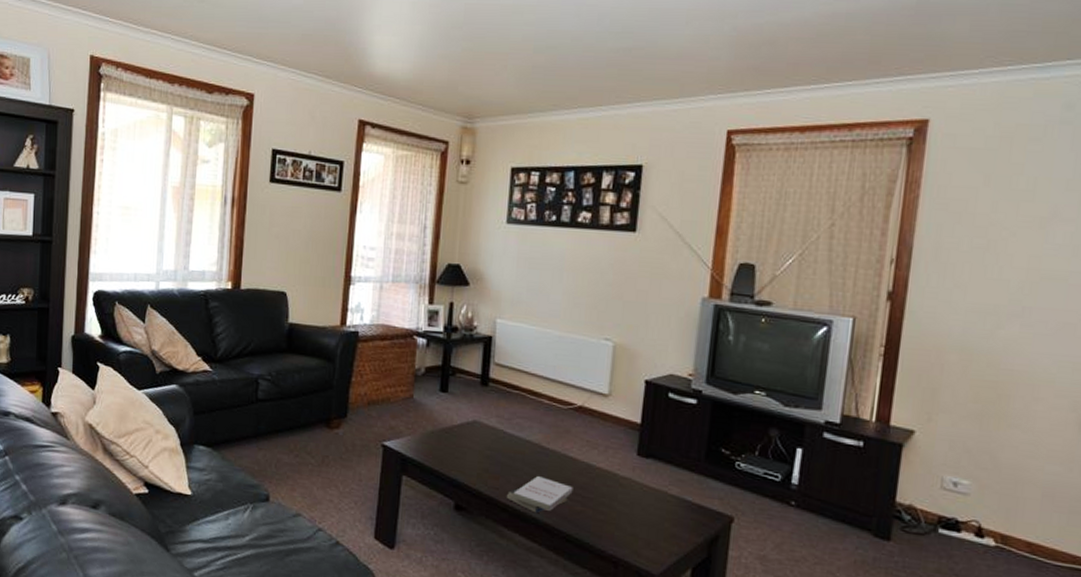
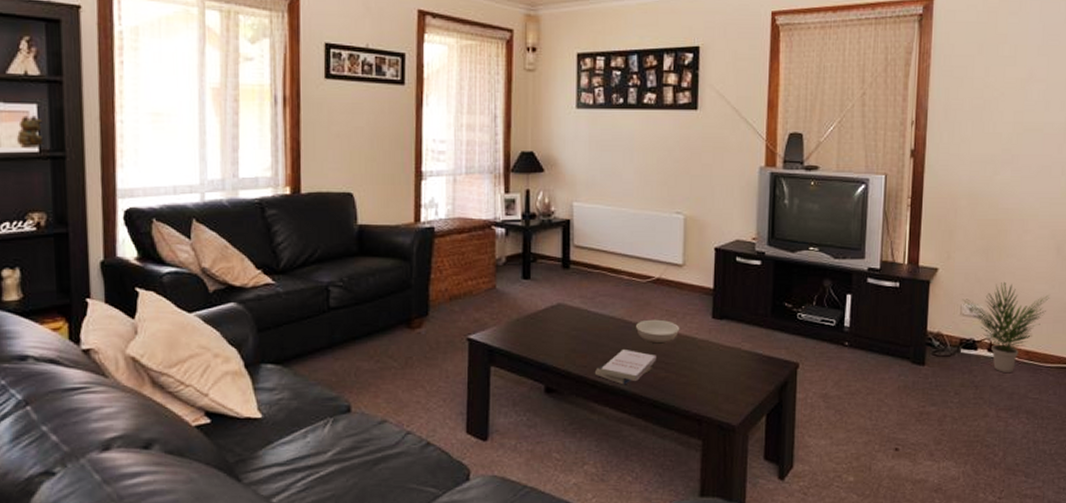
decorative figurine: none [17,203,38,232] -> present [17,115,44,148]
bowl: none [553,448,601,477] -> present [636,319,680,345]
potted plant: none [944,455,1065,566] -> present [962,281,1049,374]

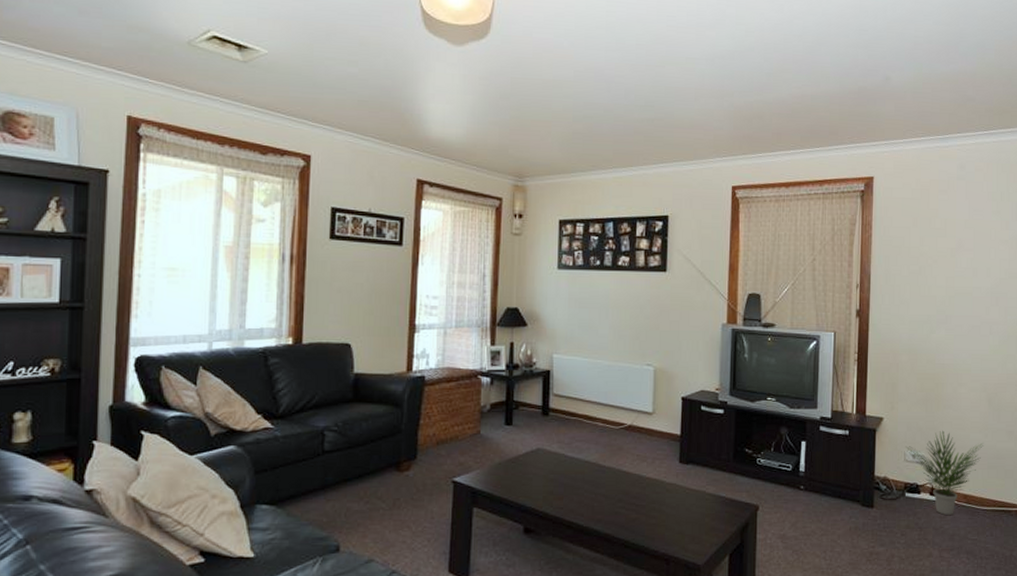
decorative figurine: present [17,115,44,148] -> none [39,269,65,299]
books: present [594,348,657,385] -> none [570,491,628,526]
bowl: present [636,319,680,345] -> none [609,463,650,488]

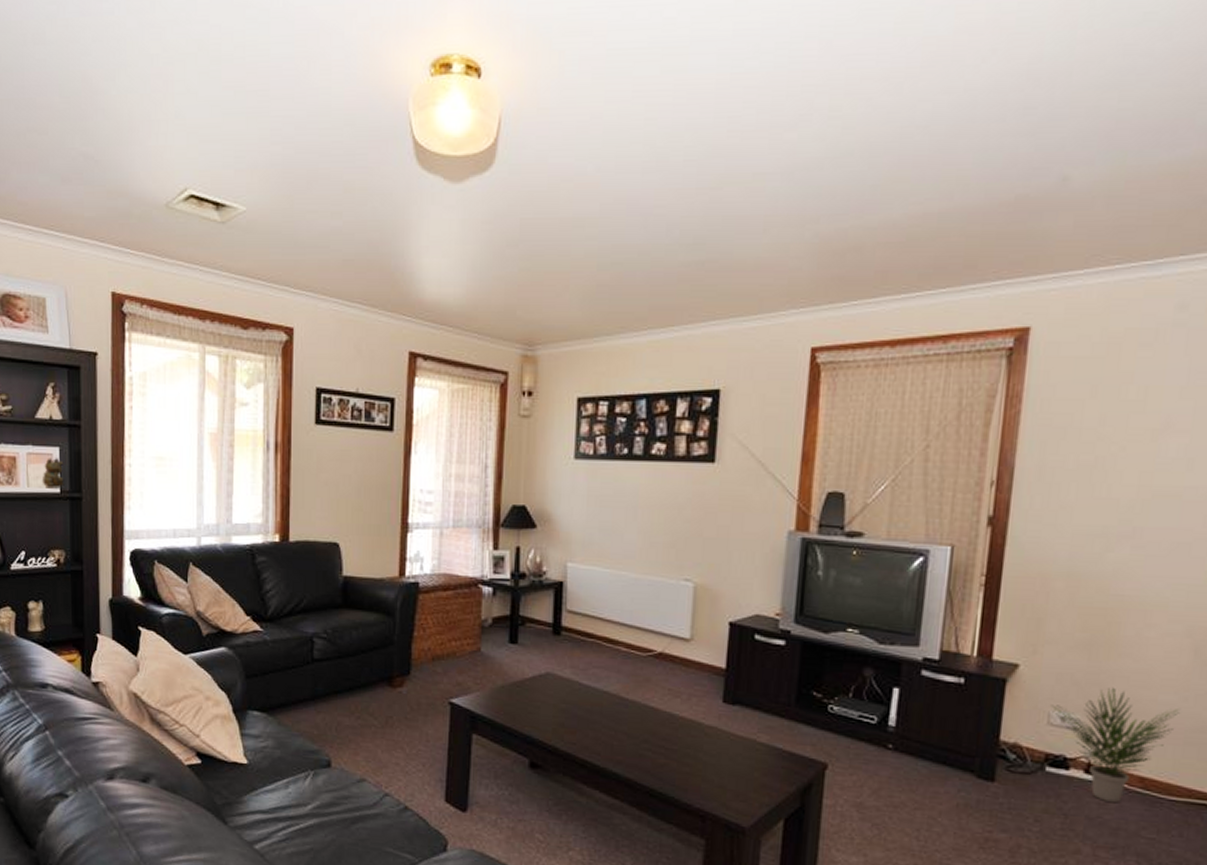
decorative figurine: none [39,269,65,299] -> present [43,458,64,489]

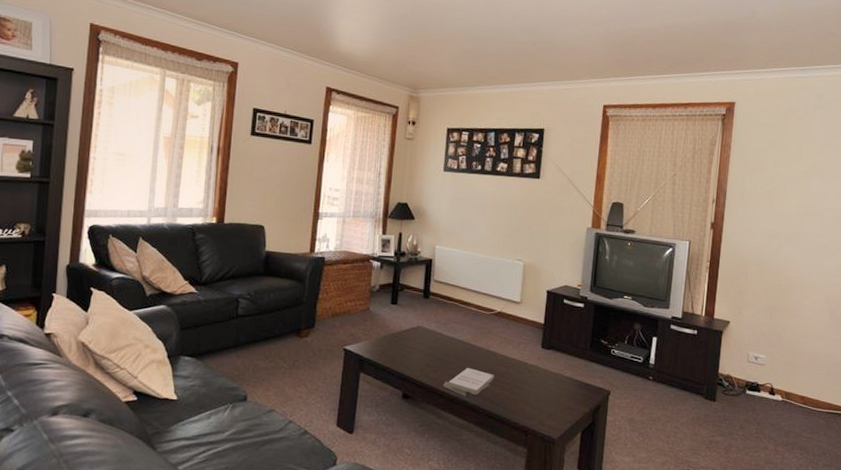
books: none [584,728,656,768] -> present [443,367,494,397]
potted plant: present [1051,687,1180,804] -> none [749,336,823,414]

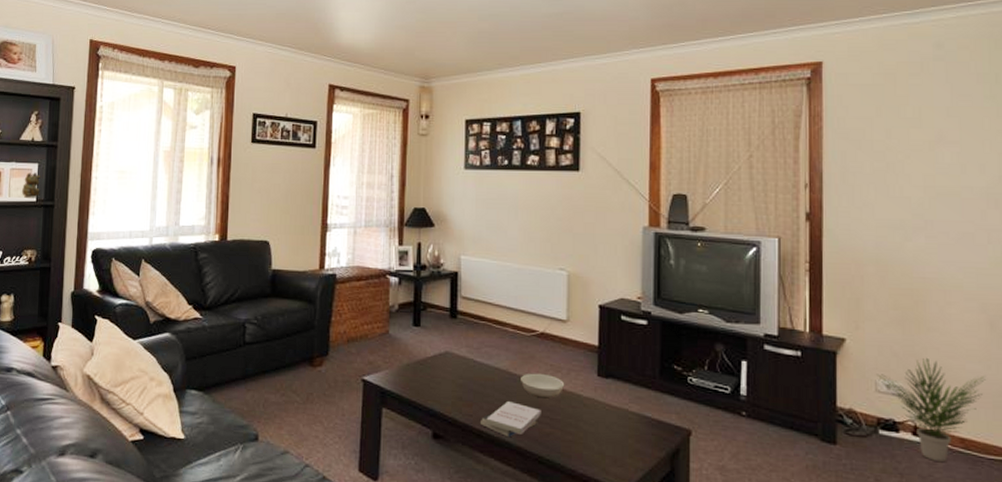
bowl: none [479,345,515,367] -> present [521,373,565,400]
potted plant: none [749,336,823,414] -> present [876,357,985,463]

